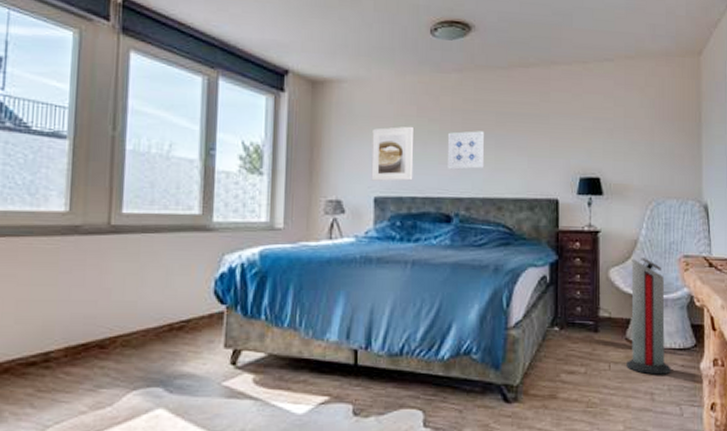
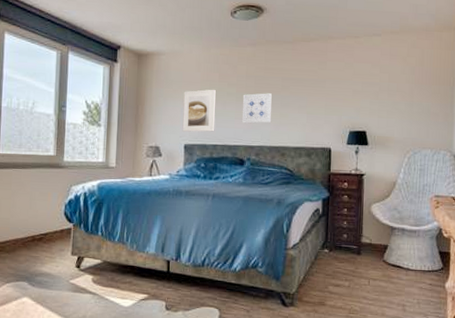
air purifier: present [626,258,671,375] -> none [383,196,421,291]

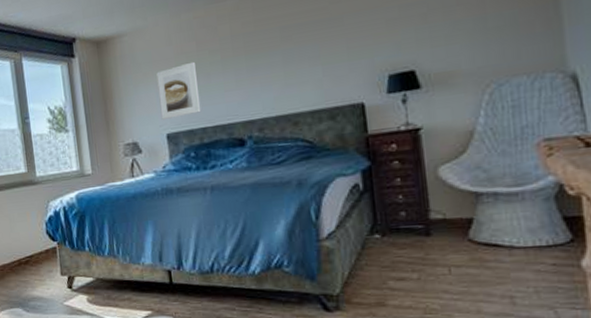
wall art: present [242,93,272,124] -> none [230,50,274,95]

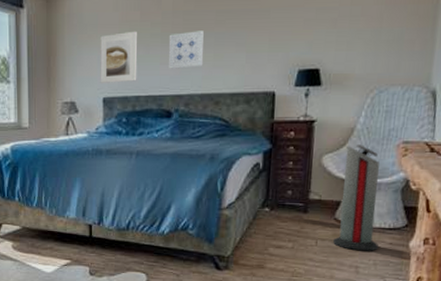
wall art: none [230,50,274,95] -> present [168,31,204,69]
air purifier: none [468,149,537,277] -> present [333,144,379,251]

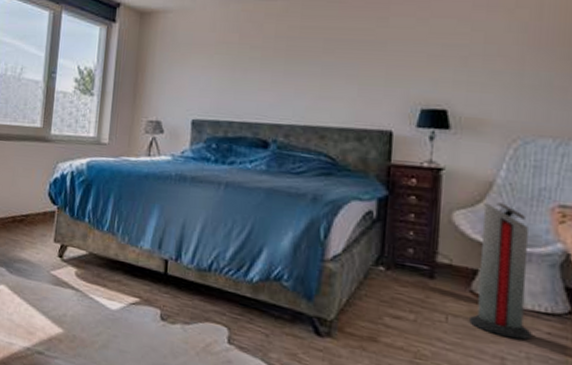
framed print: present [100,31,138,83] -> none [190,53,234,106]
wall art: present [168,31,204,69] -> none [267,58,309,97]

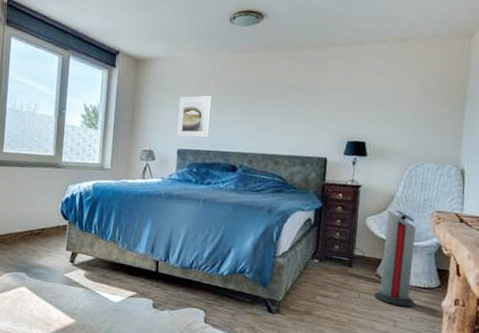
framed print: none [190,53,234,106] -> present [176,95,211,138]

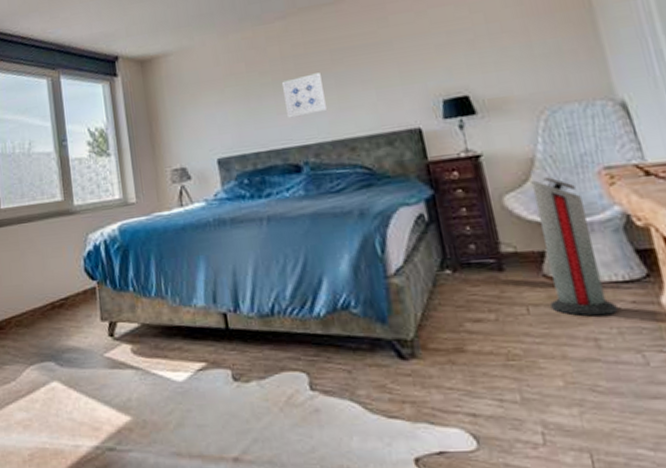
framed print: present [176,95,211,138] -> none [204,83,254,144]
wall art: none [236,100,268,131] -> present [281,72,328,118]

